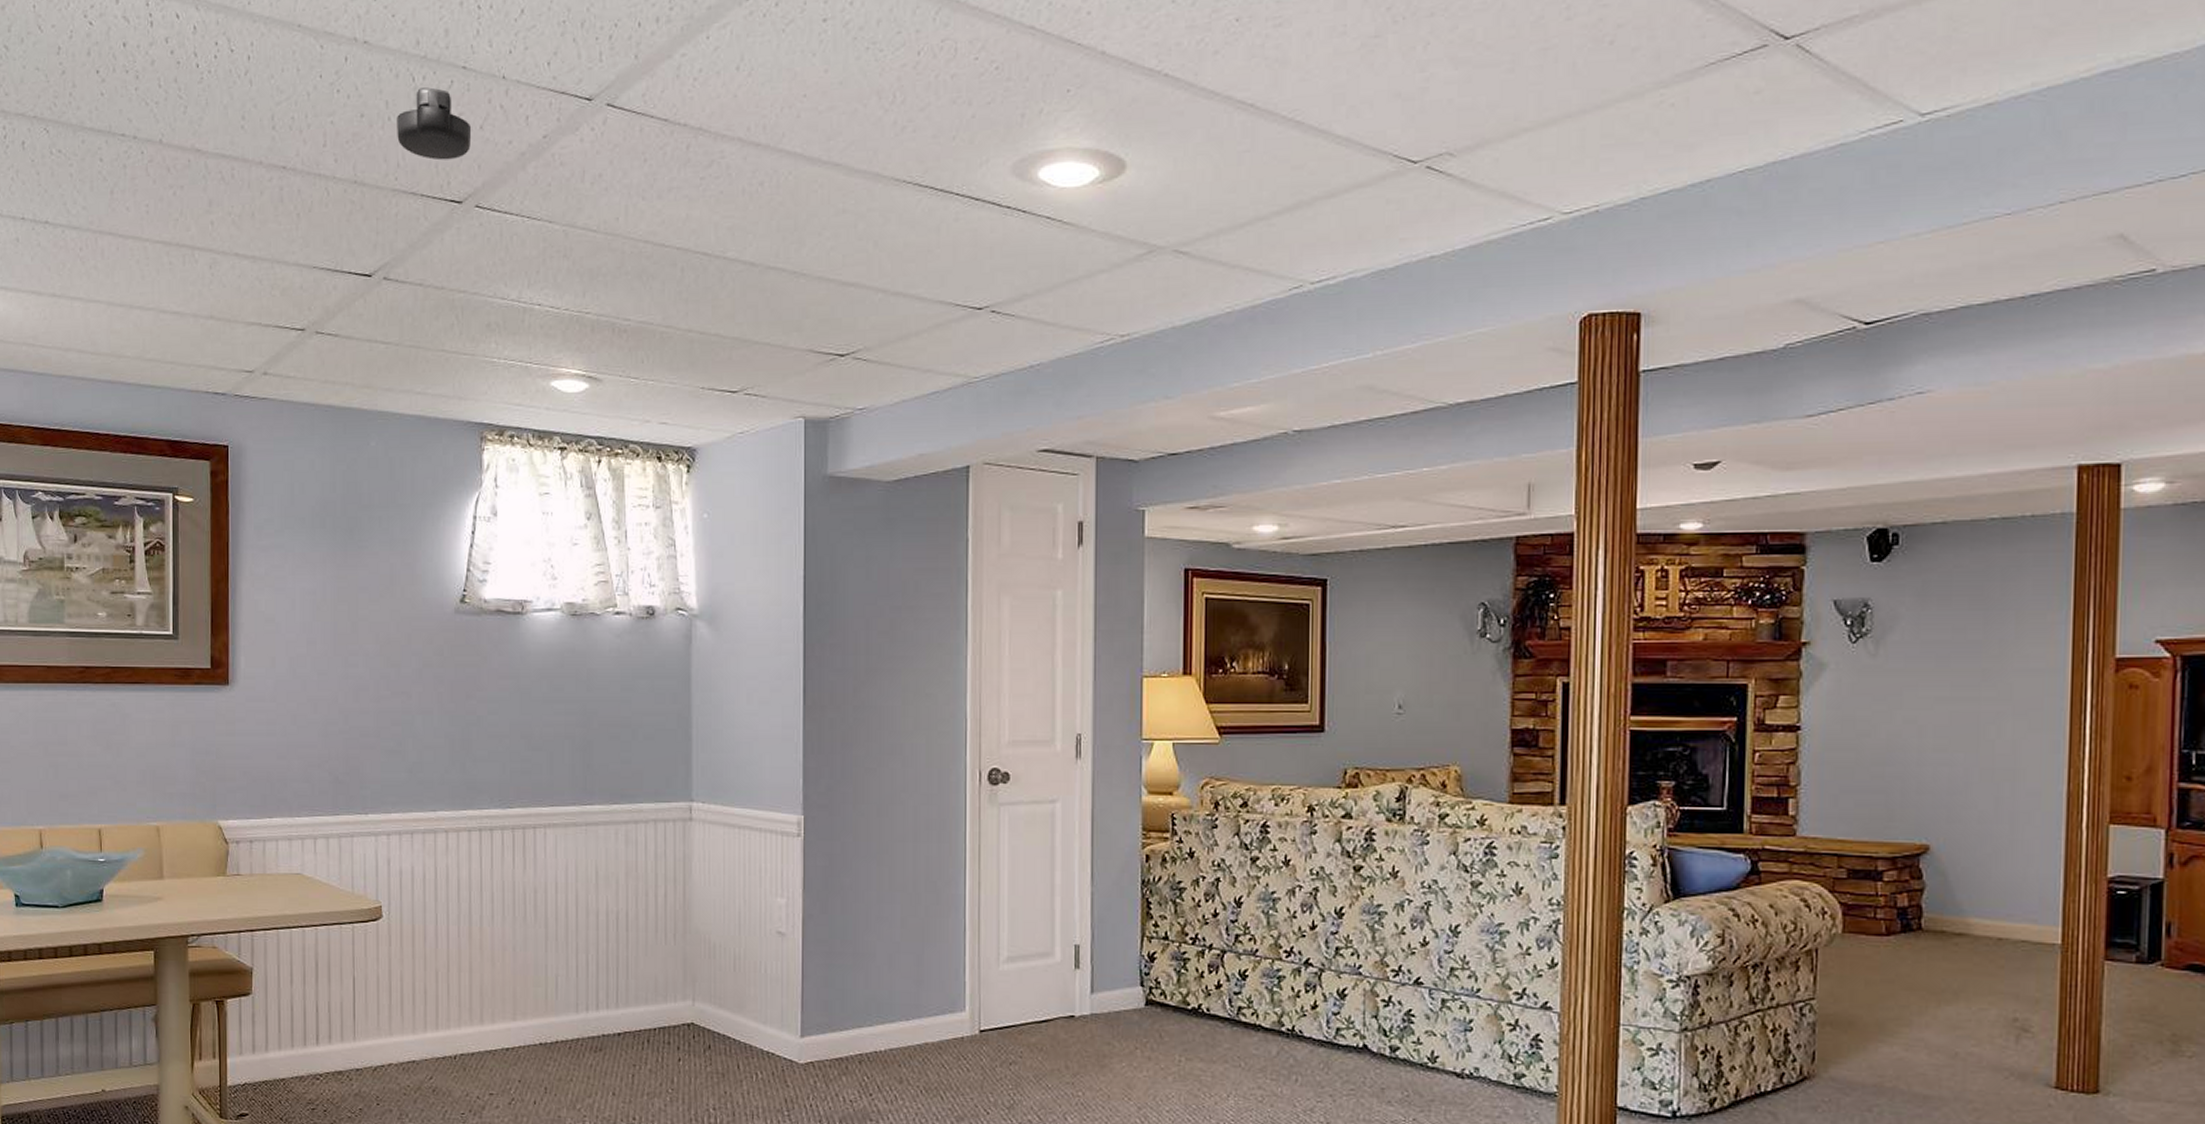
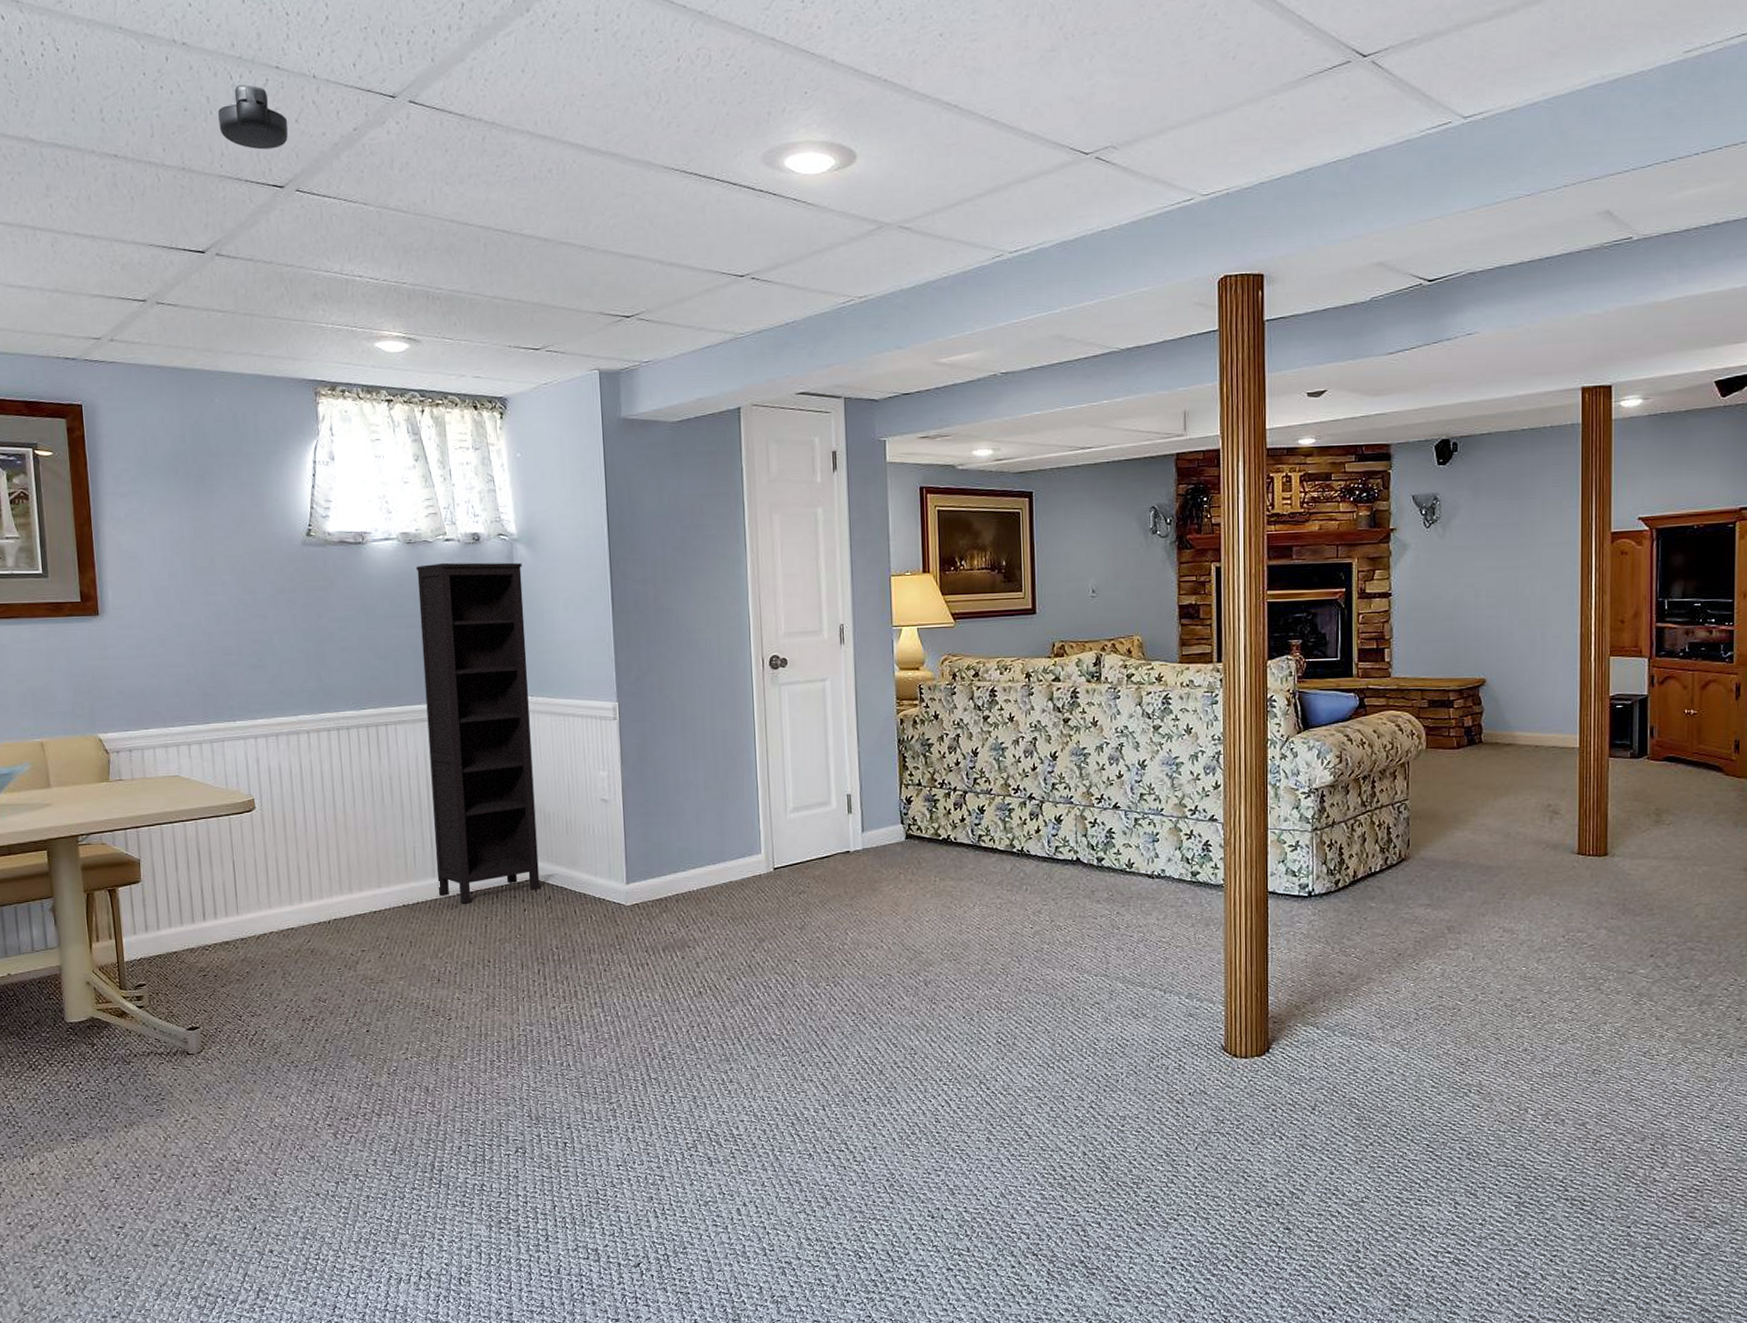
bookcase: none [580,639,701,1047] -> present [416,562,540,904]

